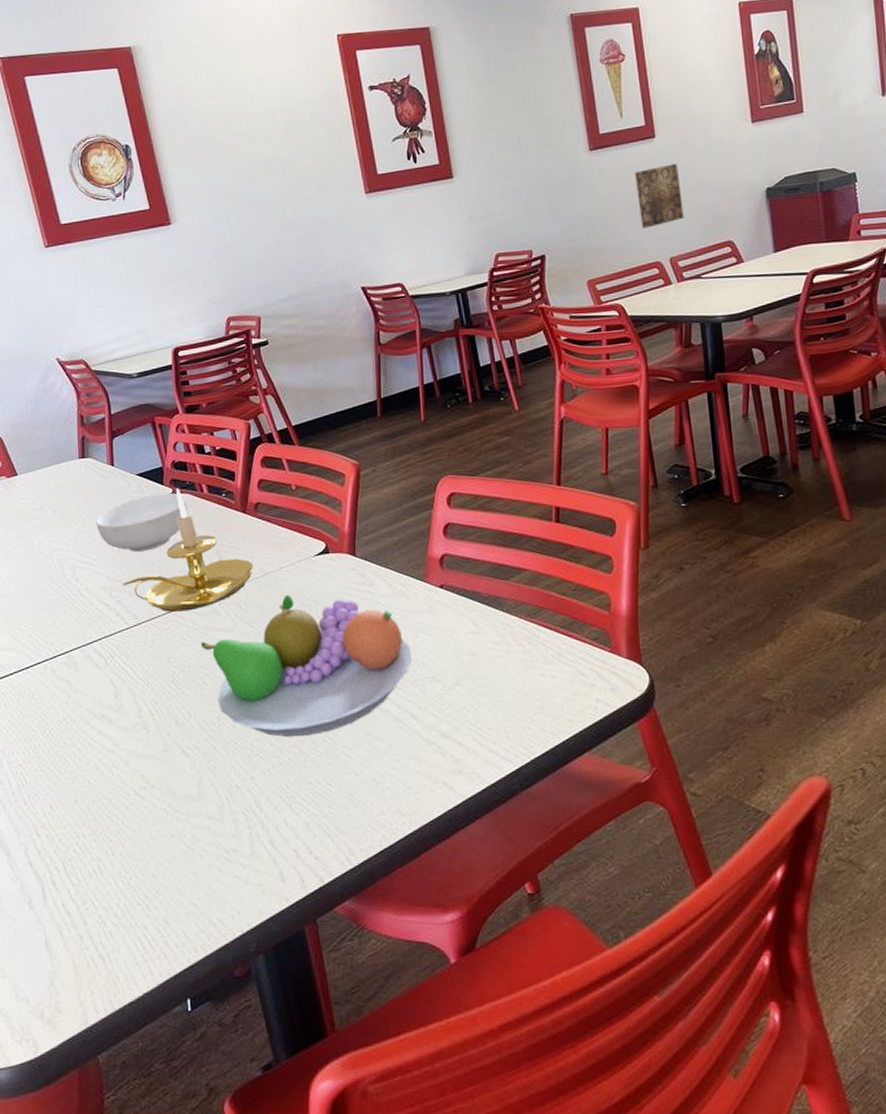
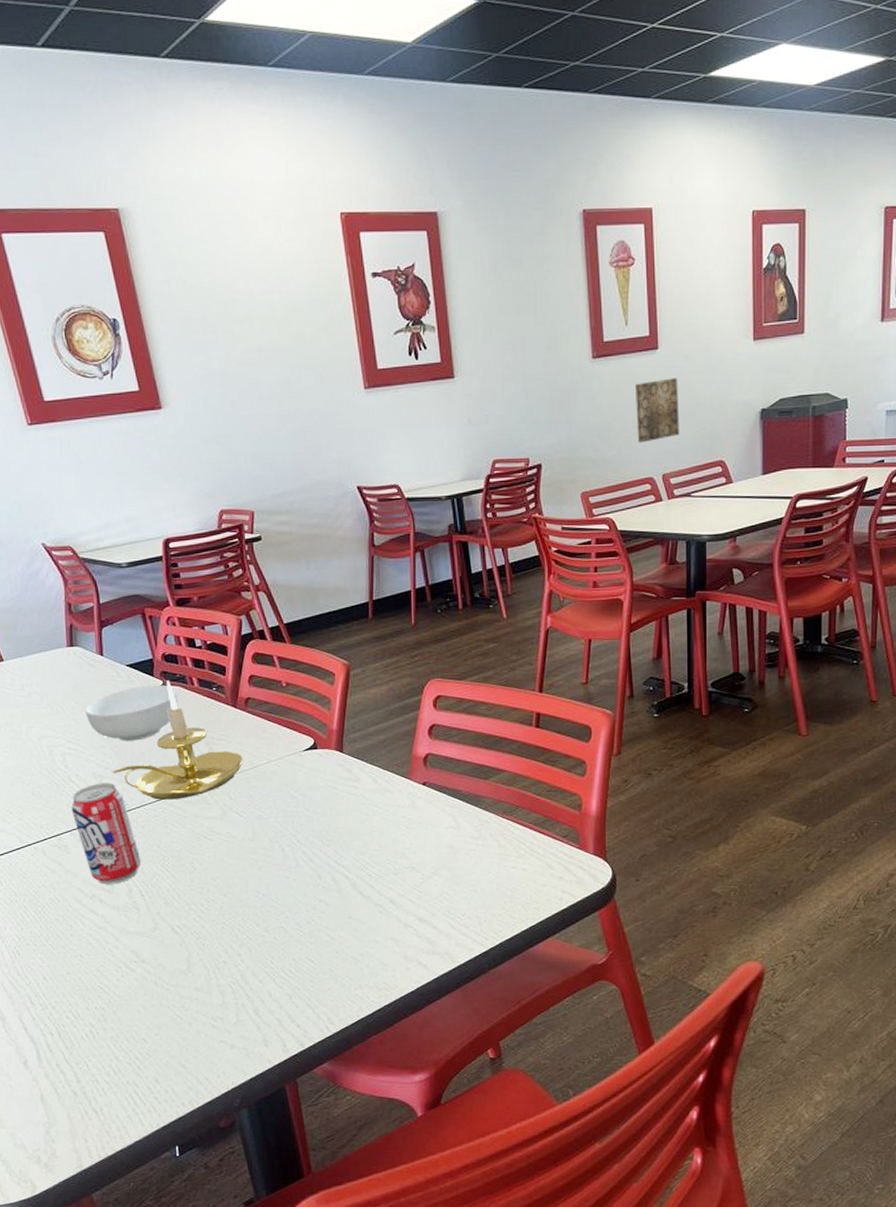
beverage can: none [81,595,151,704] -> present [71,782,141,885]
fruit bowl: present [201,594,412,738] -> none [191,786,393,919]

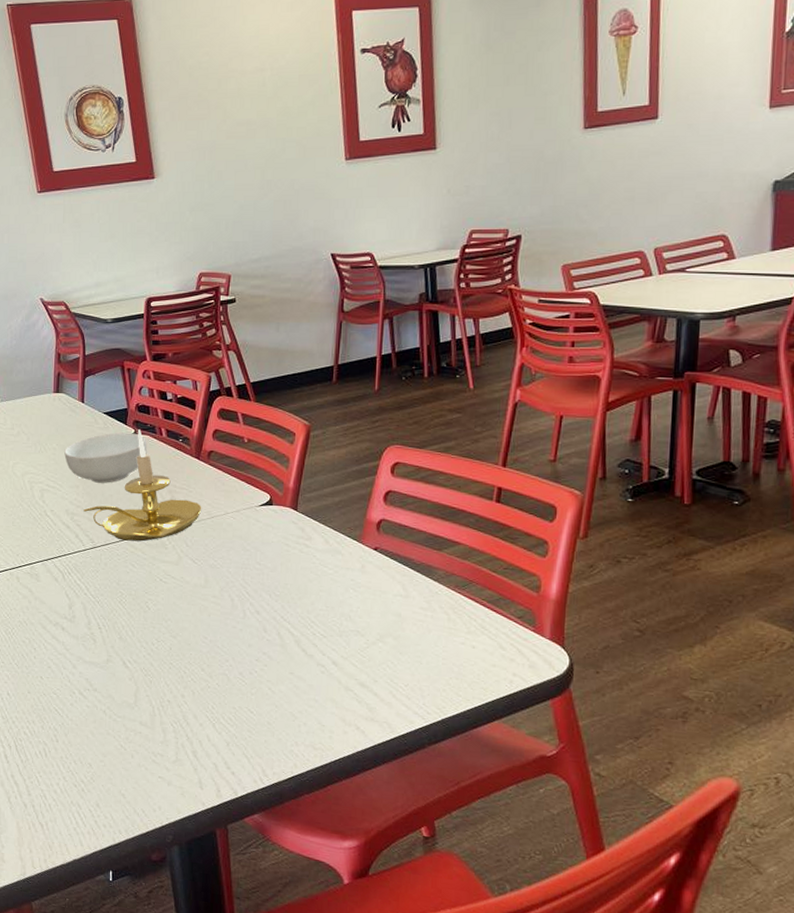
beverage can: present [71,782,141,885] -> none [45,519,102,615]
wall art: present [636,378,680,443] -> none [628,148,679,215]

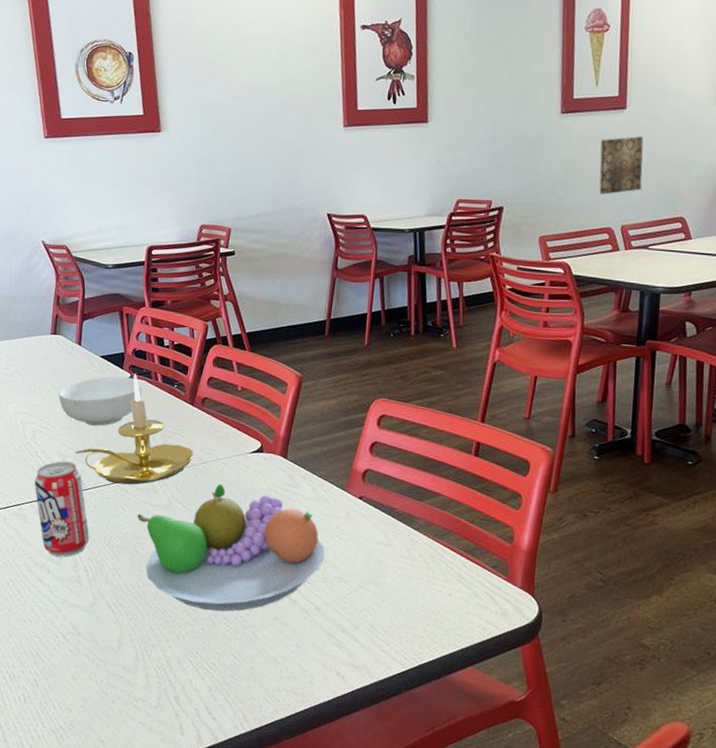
beverage can: none [45,519,102,615] -> present [34,461,90,557]
fruit bowl: none [148,538,340,667] -> present [138,483,325,612]
wall art: none [628,148,679,215] -> present [599,136,644,195]

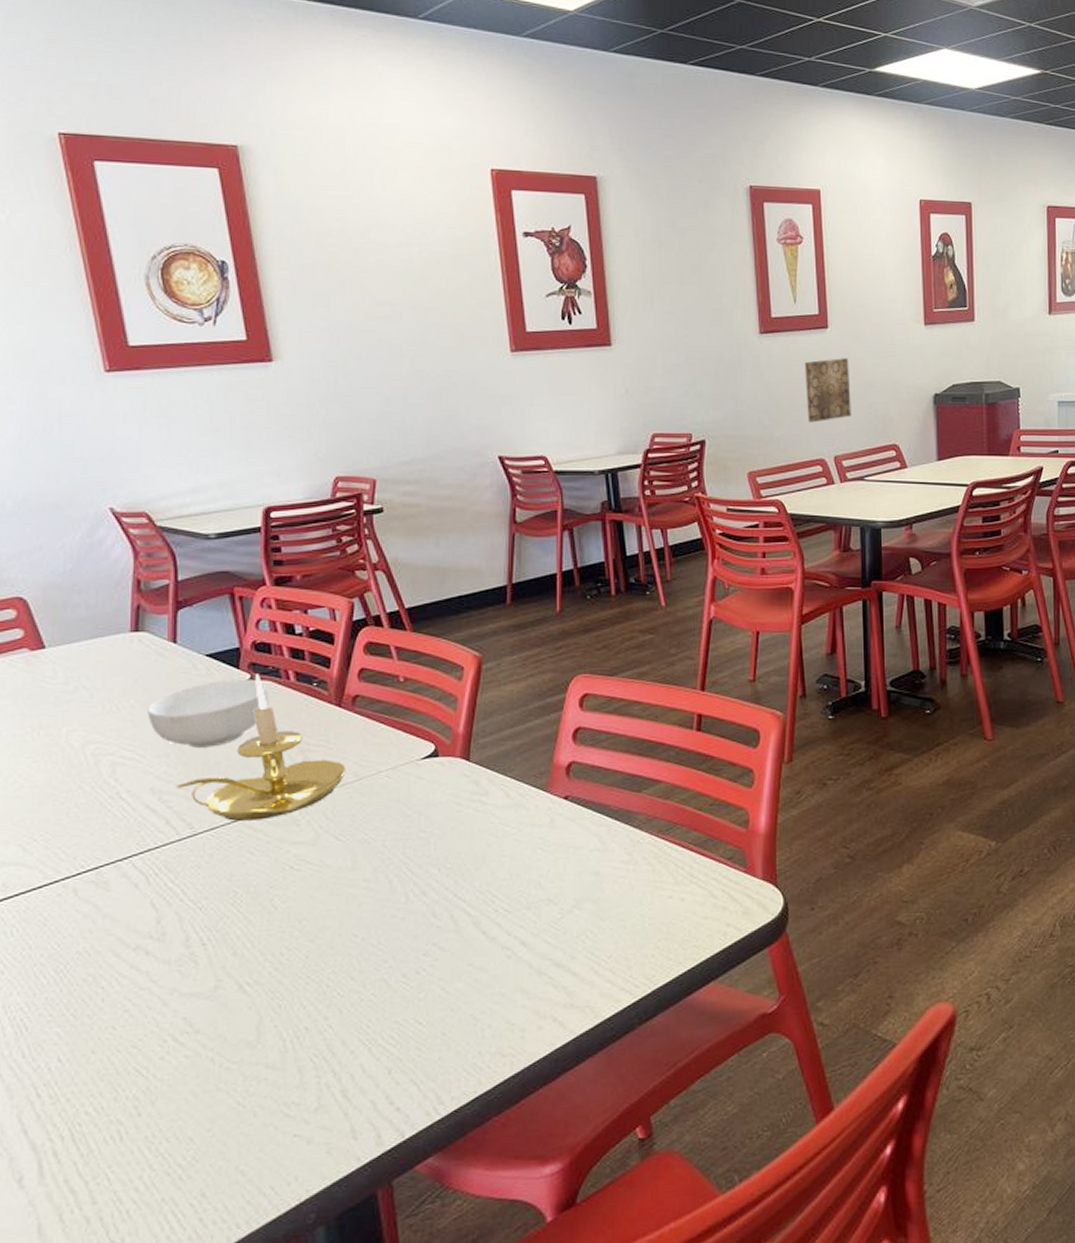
beverage can: present [34,461,90,557] -> none [118,800,206,932]
fruit bowl: present [138,483,325,612] -> none [273,802,526,970]

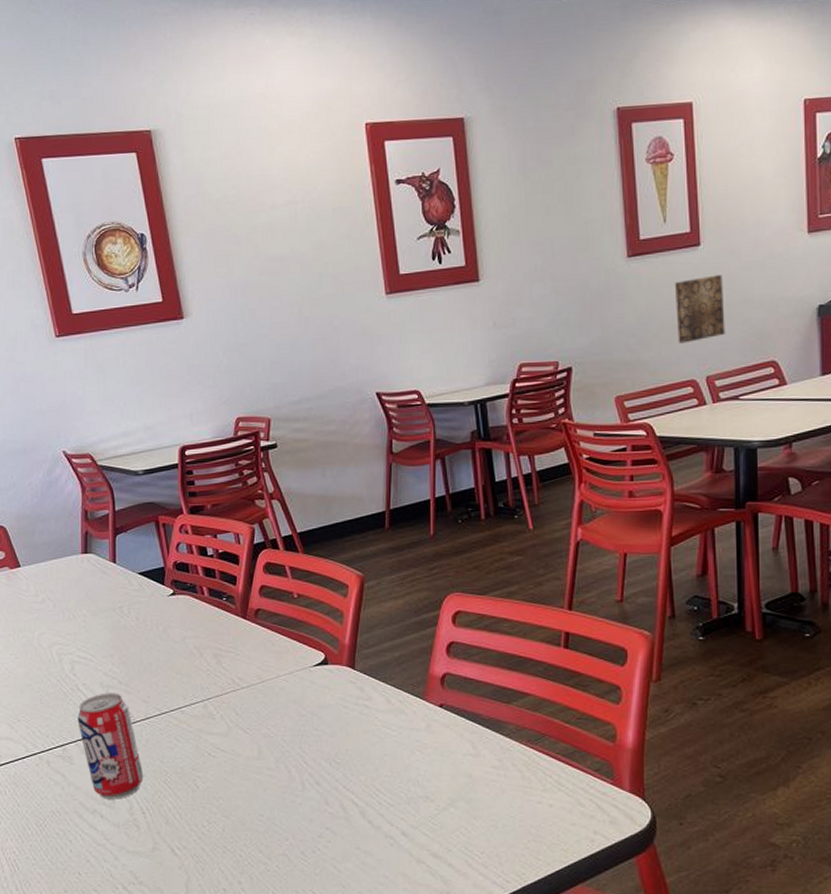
beverage can: none [118,800,206,932] -> present [77,693,144,799]
cereal bowl: present [147,679,268,748] -> none [96,593,188,651]
candle holder: present [177,674,346,821] -> none [120,589,251,713]

